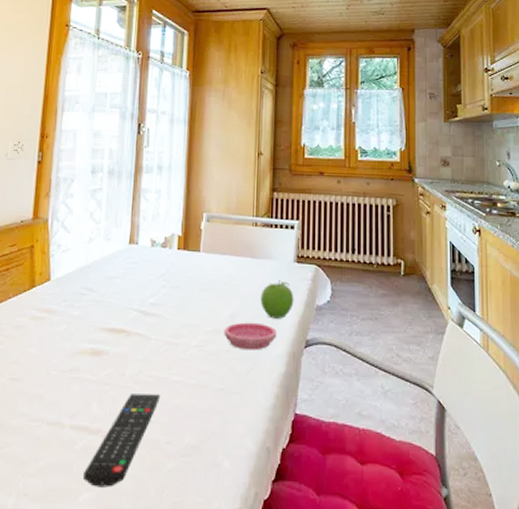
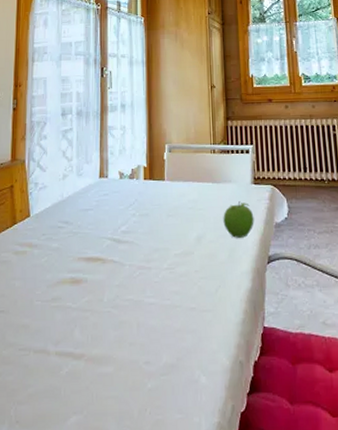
remote control: present [83,394,160,488] -> none [70,317,137,410]
saucer: present [224,322,277,351] -> none [192,242,241,270]

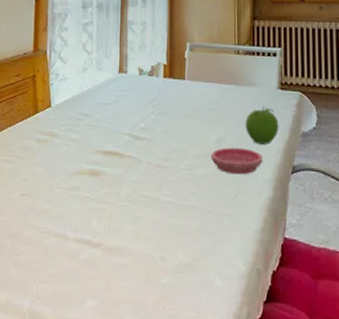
saucer: none [192,242,241,270] -> present [211,147,263,175]

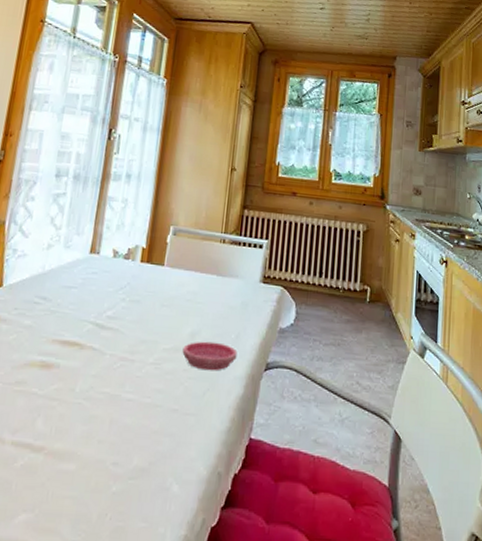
fruit: present [245,107,279,145] -> none [222,300,258,340]

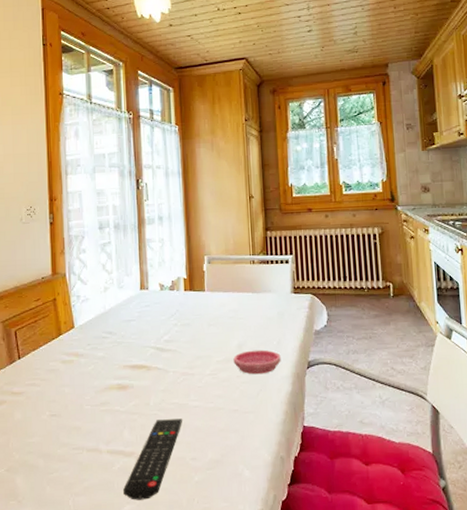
remote control: none [21,410,110,509] -> present [123,418,182,500]

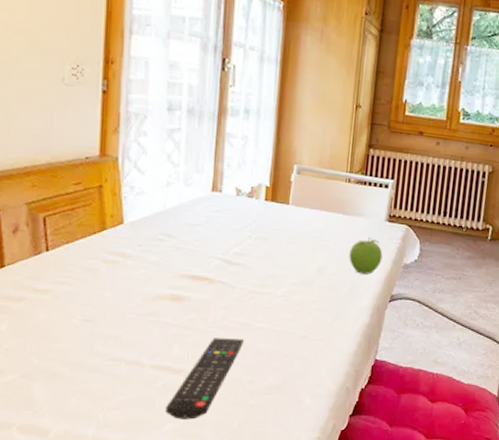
saucer: present [233,349,281,375] -> none [310,275,364,303]
fruit: none [263,310,294,345] -> present [349,237,383,275]

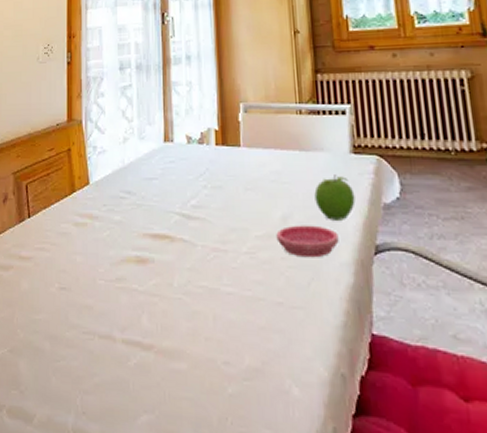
remote control: present [166,338,244,420] -> none [140,306,212,411]
saucer: none [310,275,364,303] -> present [276,225,339,258]

